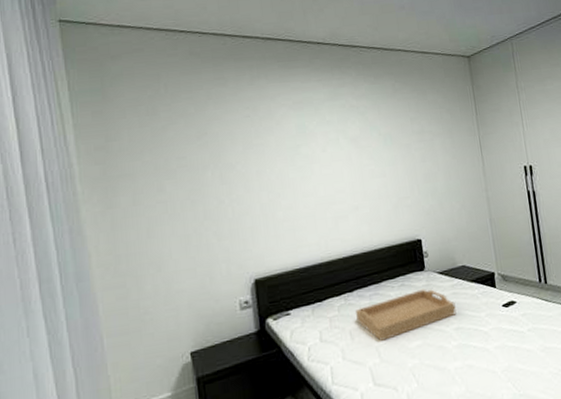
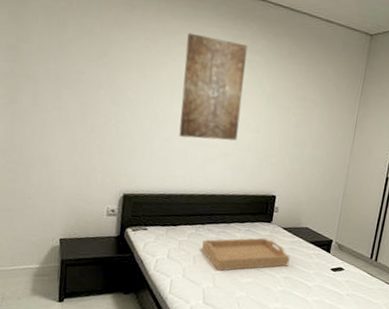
wall art: none [287,92,364,201] -> present [179,32,248,141]

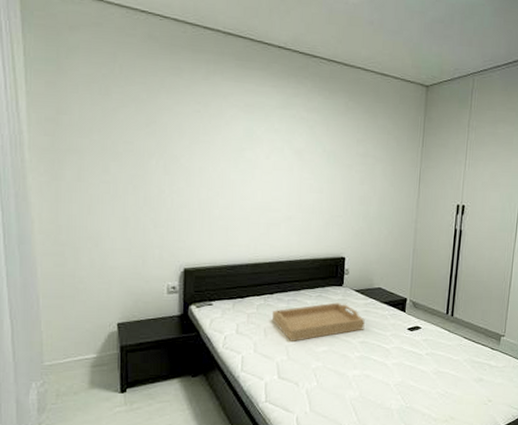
wall art: present [179,32,248,141] -> none [239,94,303,204]

